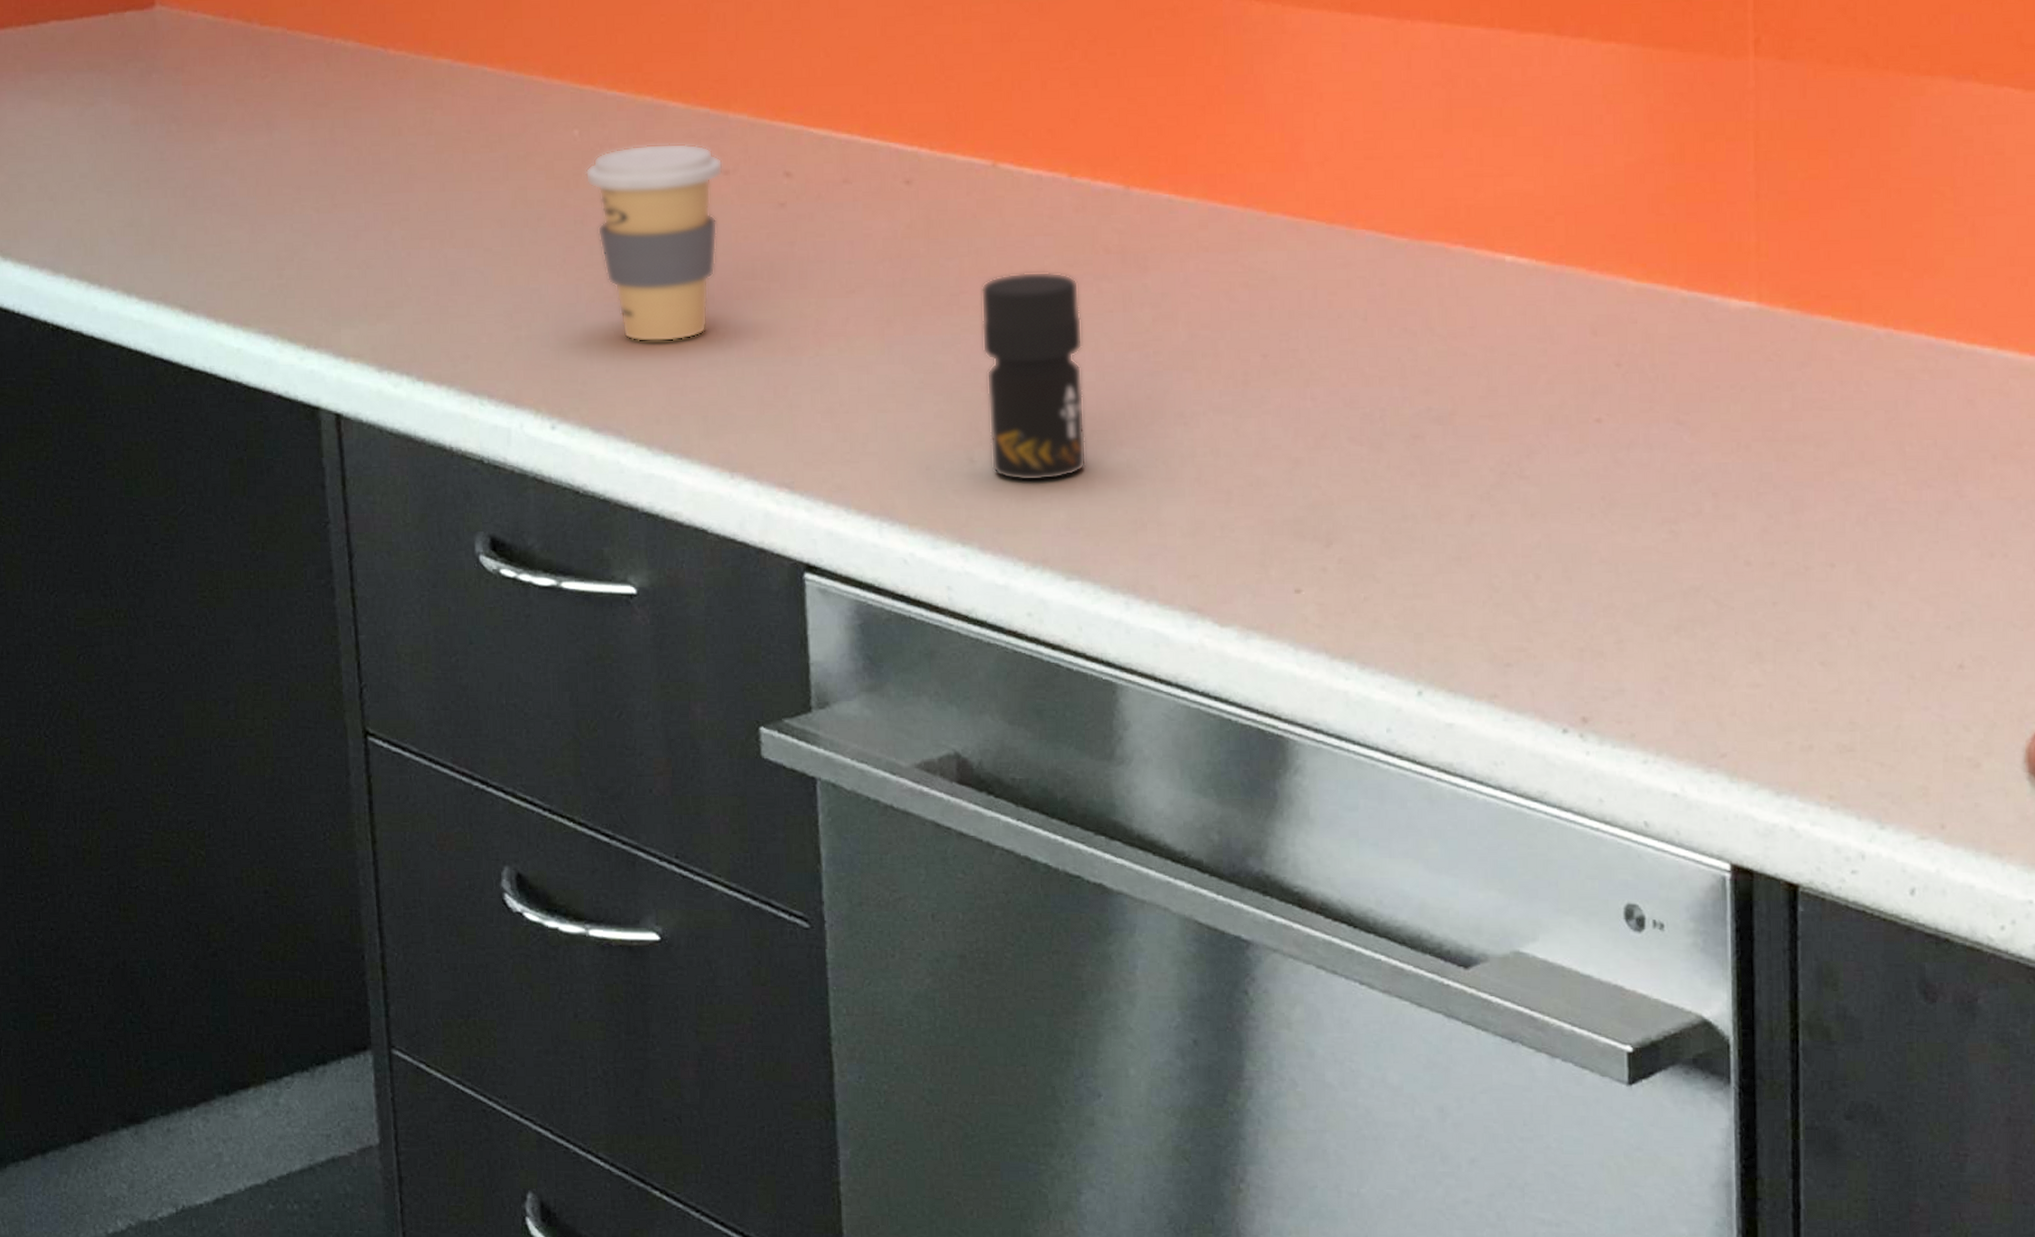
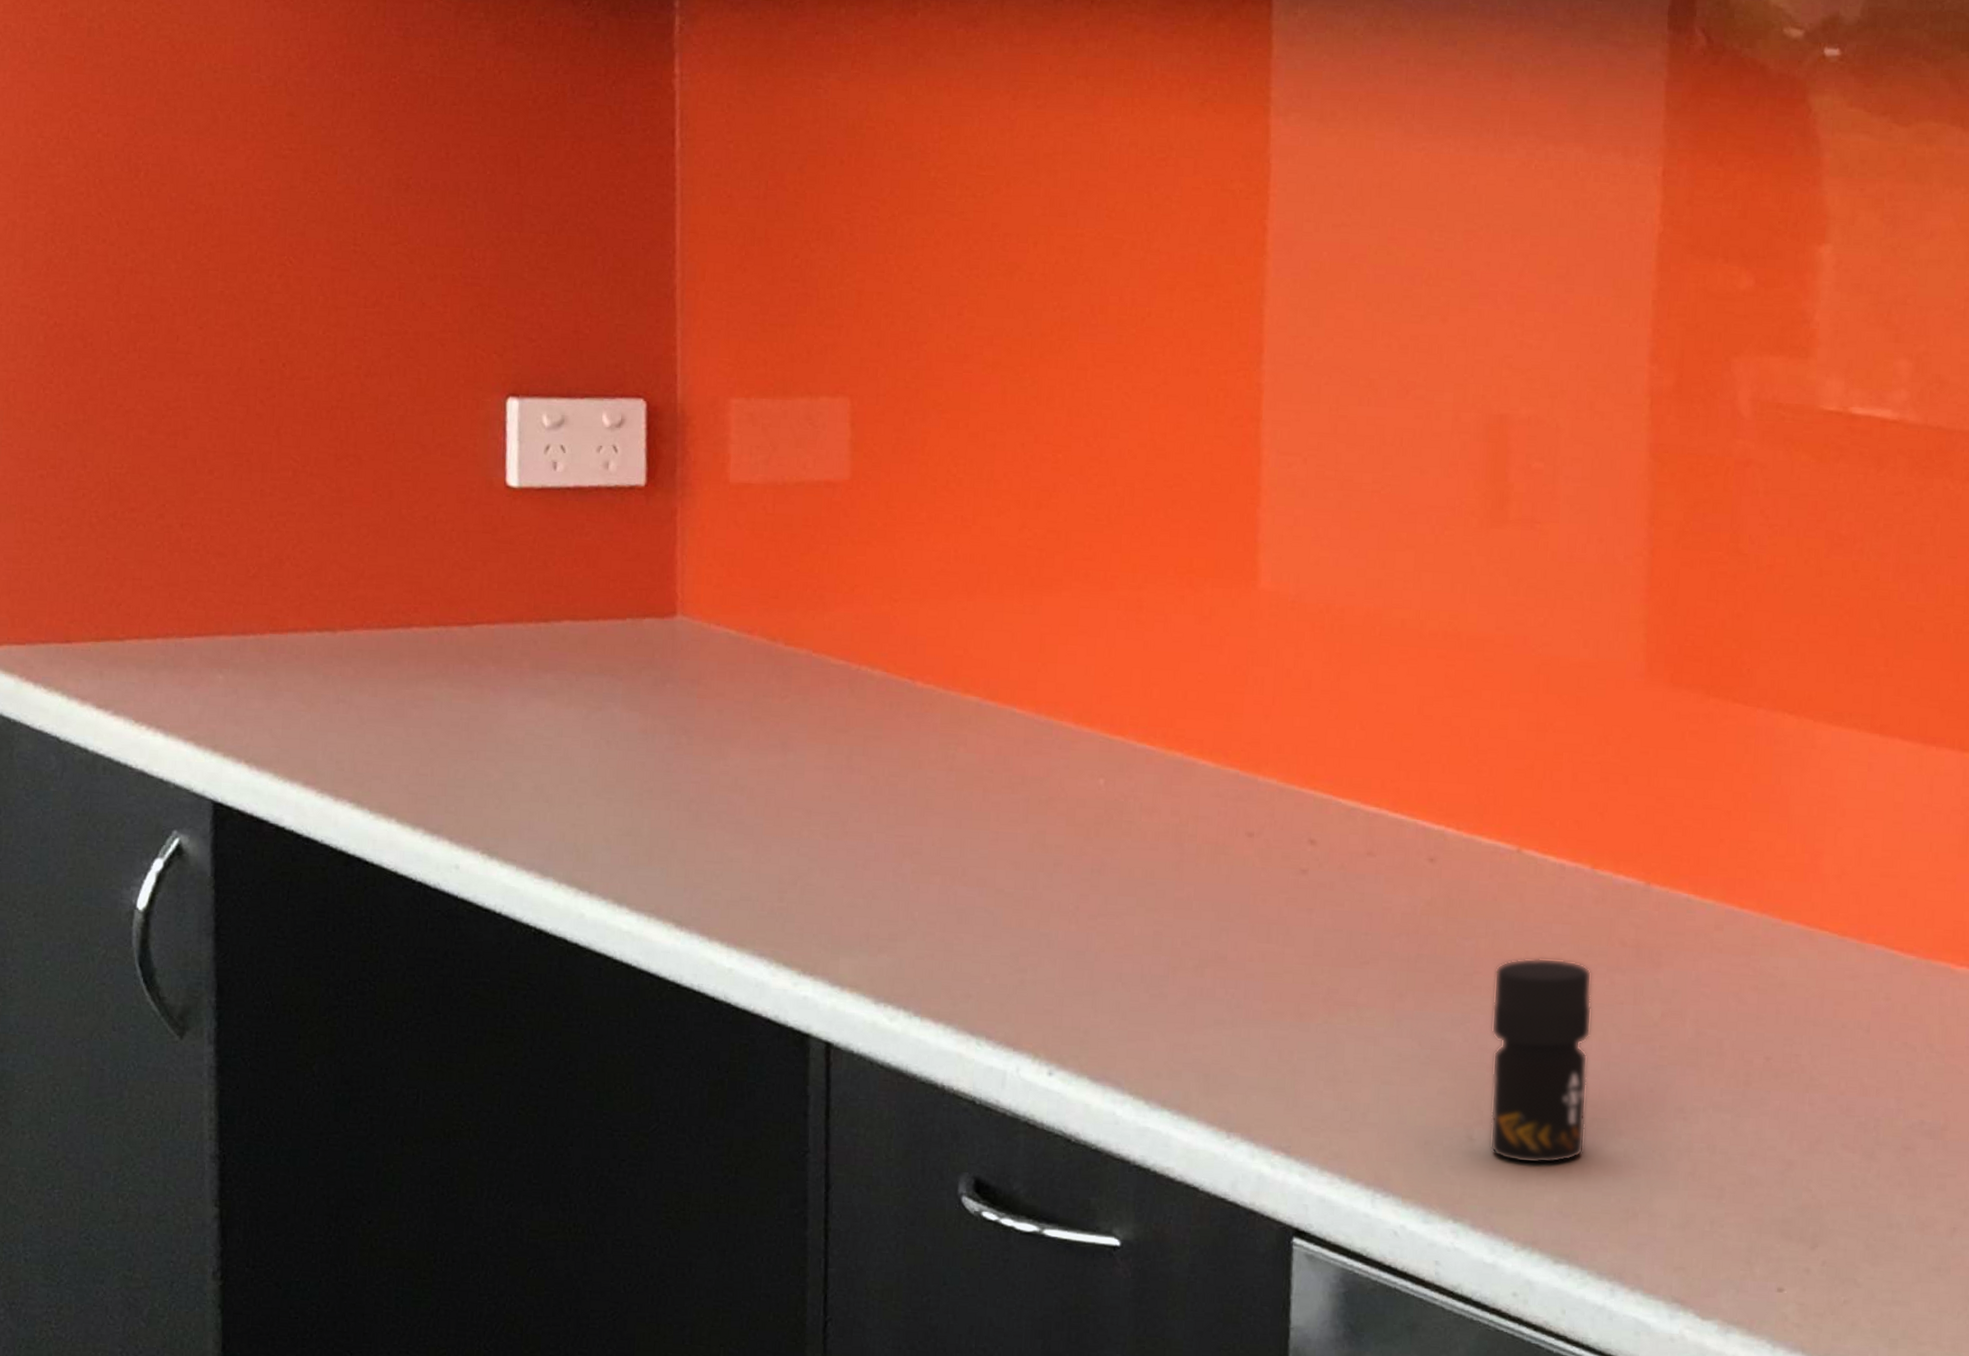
coffee cup: present [585,143,723,342] -> none [1107,799,1248,998]

